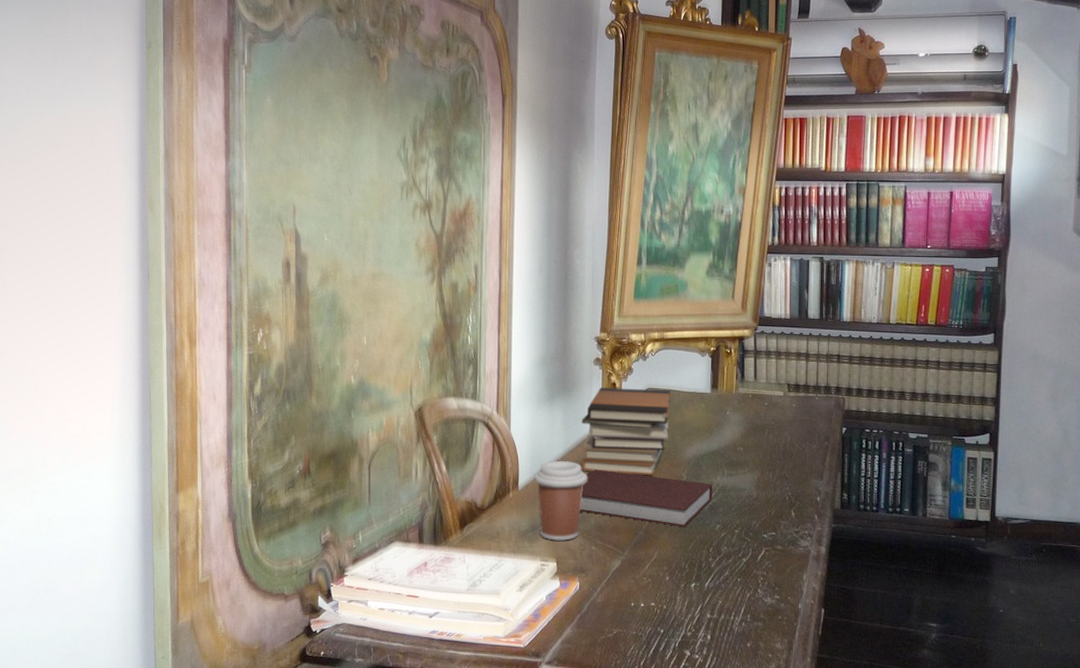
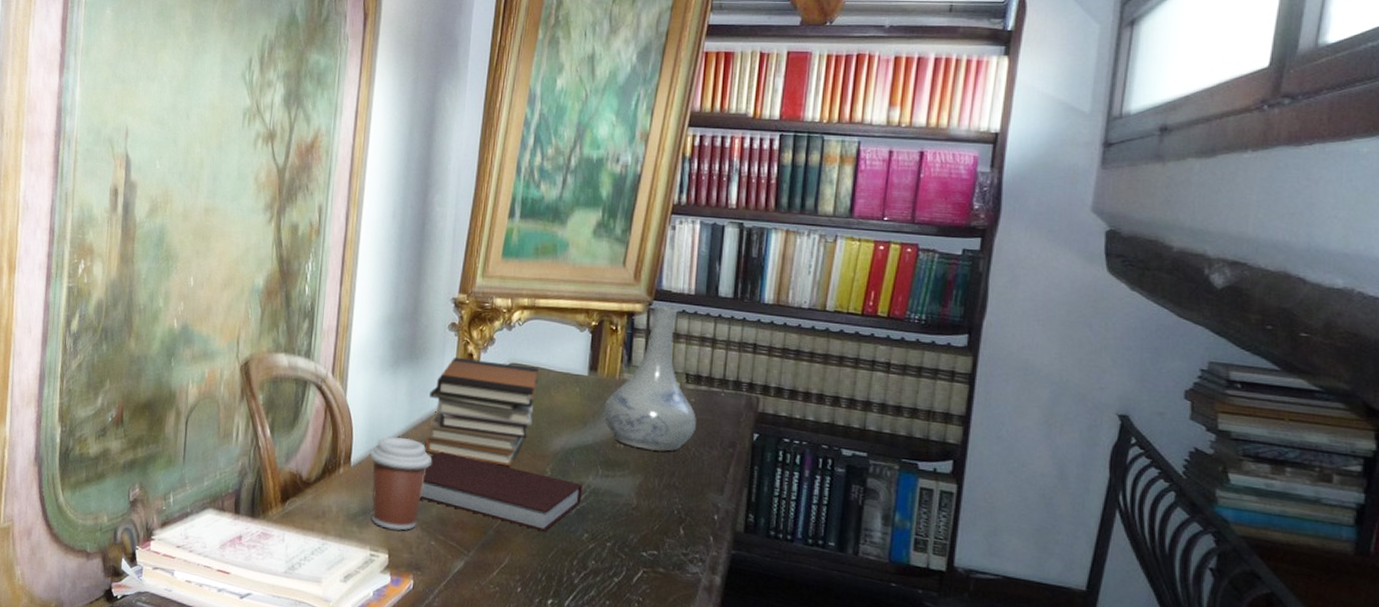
vase: none [725,329,798,450] -> present [604,305,696,451]

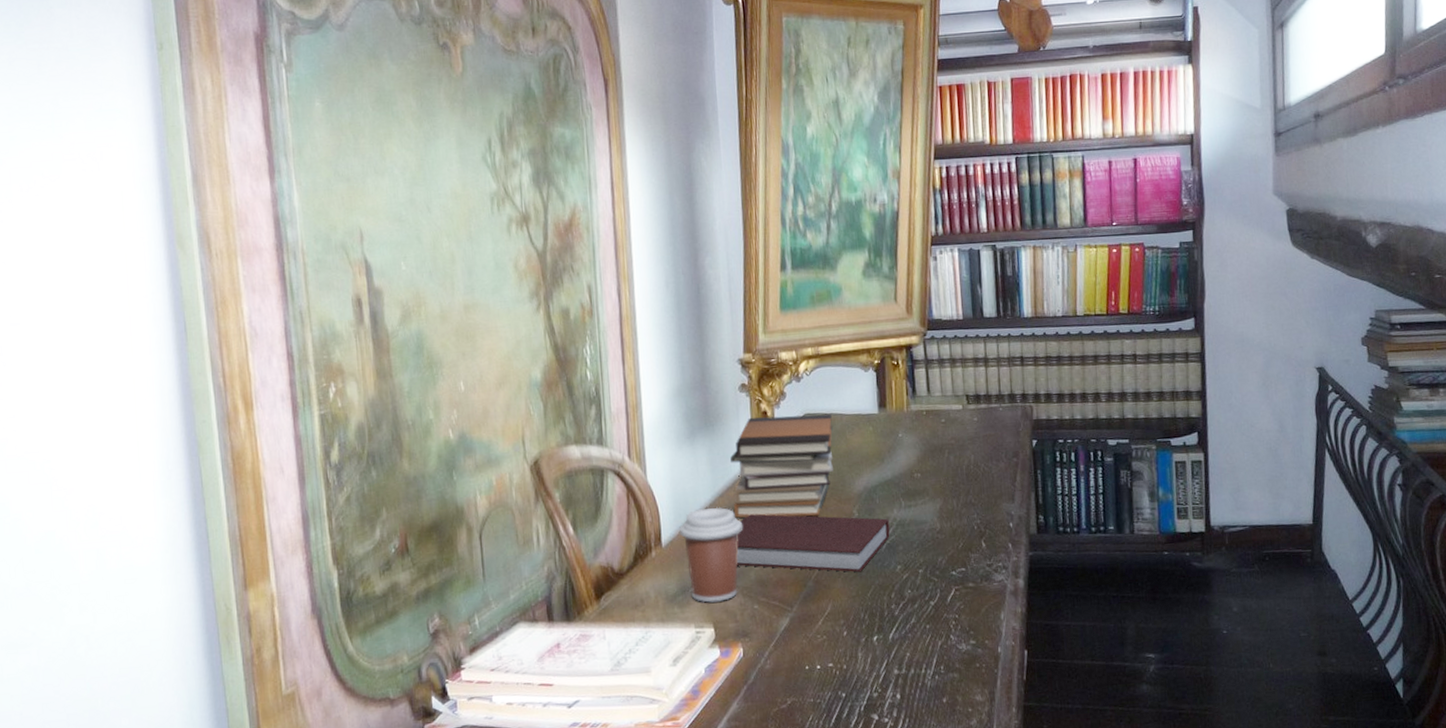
vase: present [604,305,696,451] -> none [898,334,982,474]

